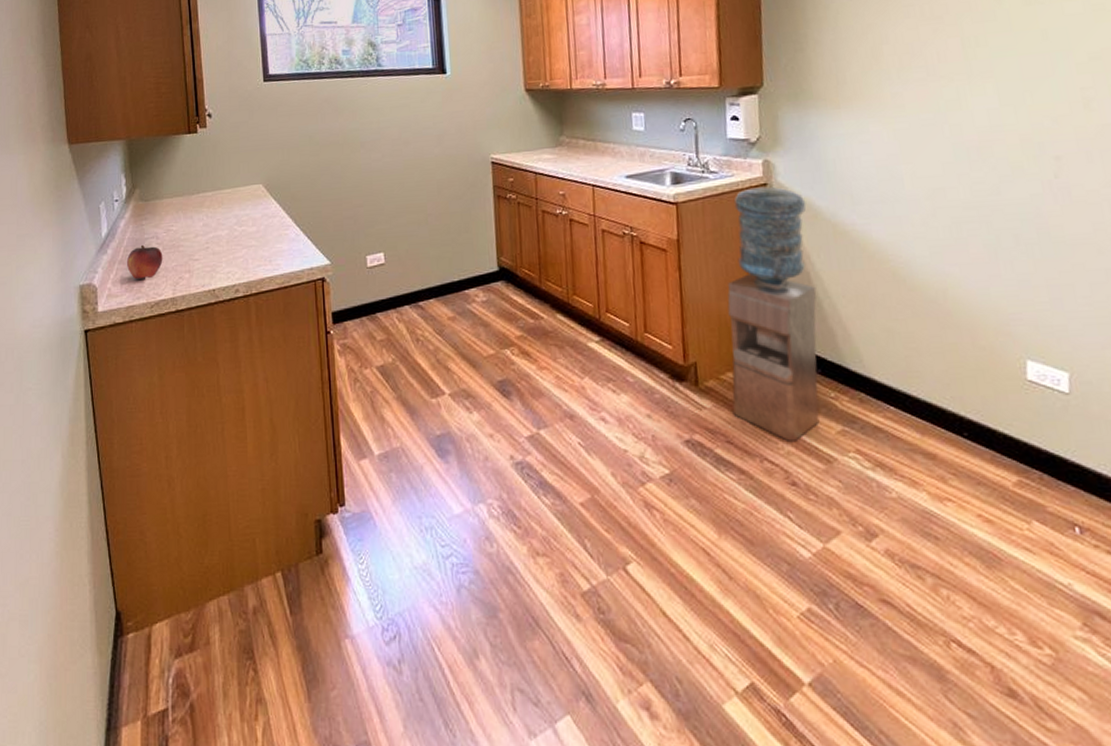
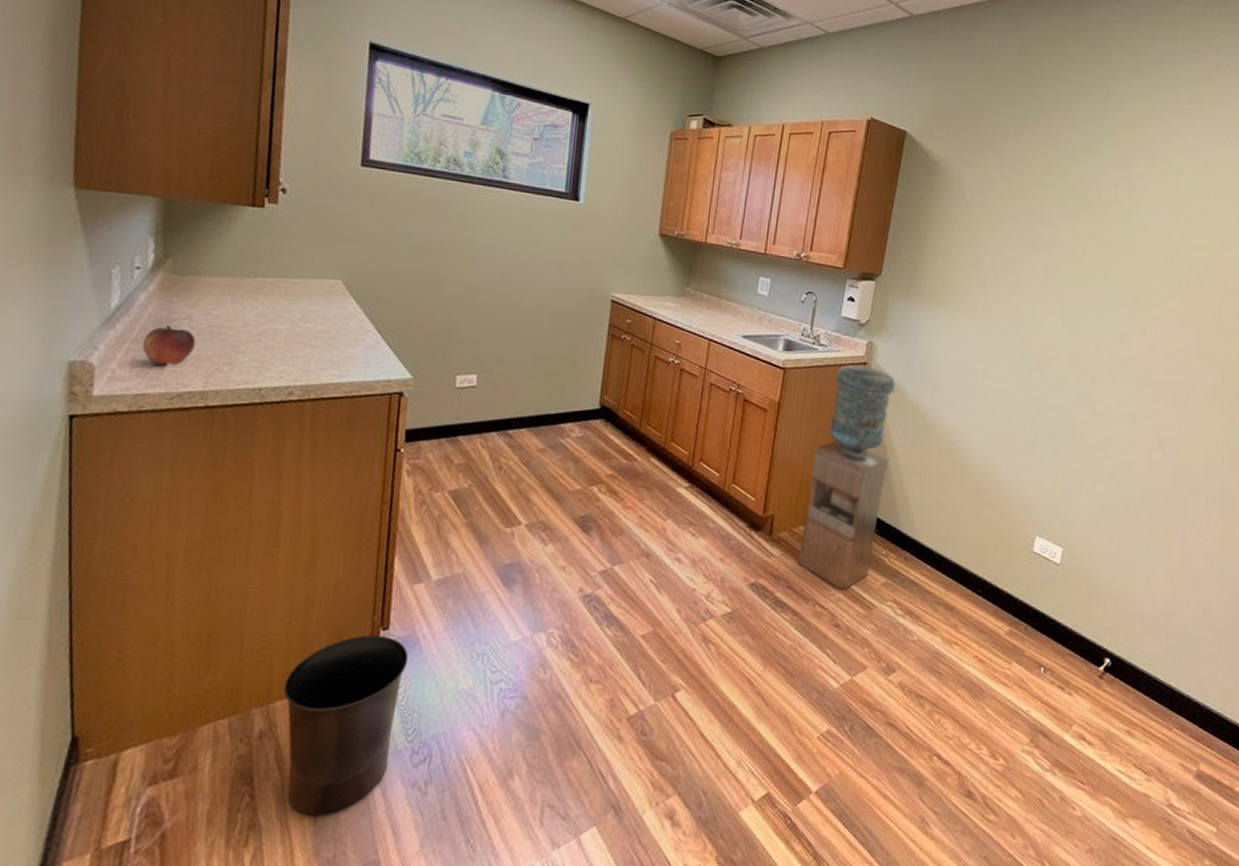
waste bin: none [267,511,366,692] -> present [284,635,409,816]

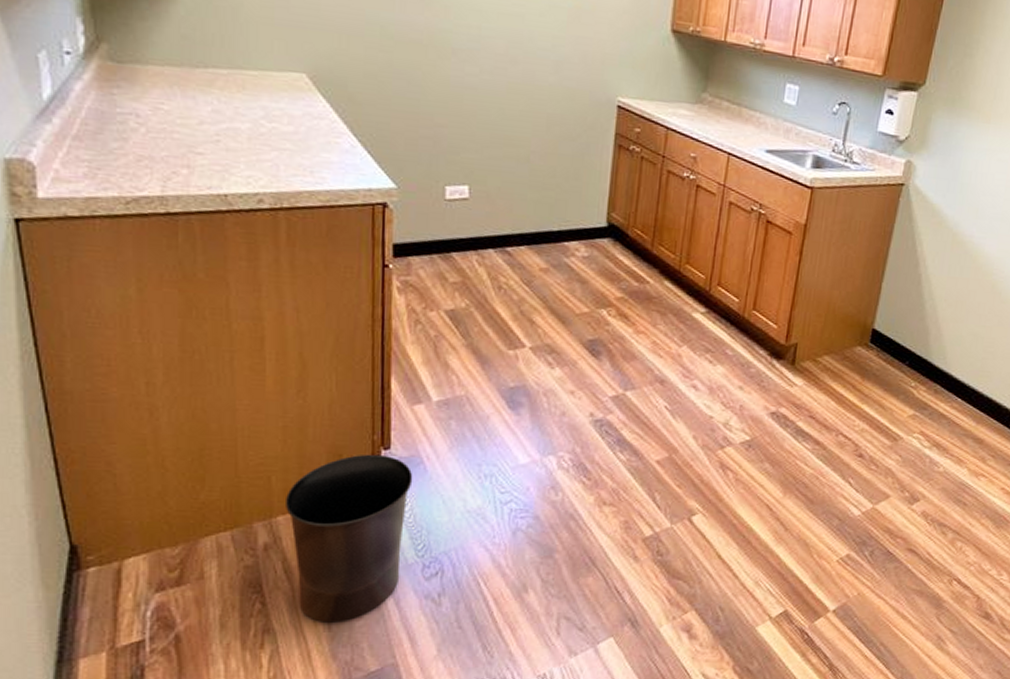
fruit: present [142,325,196,366] -> none [85,120,146,167]
water cooler: present [798,364,896,591] -> none [822,185,936,422]

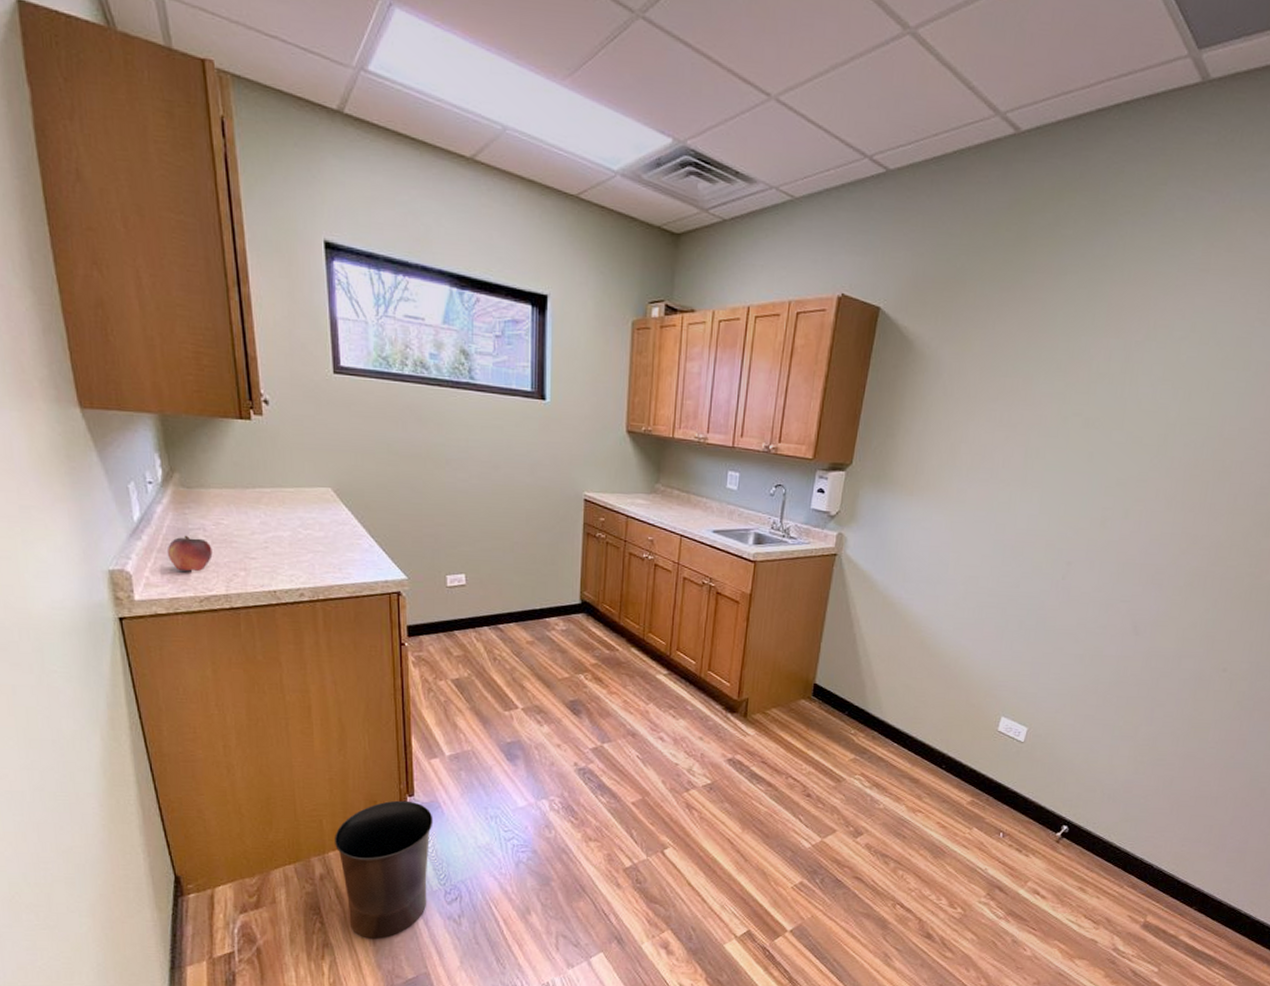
fruit: none [85,120,146,167] -> present [167,535,213,572]

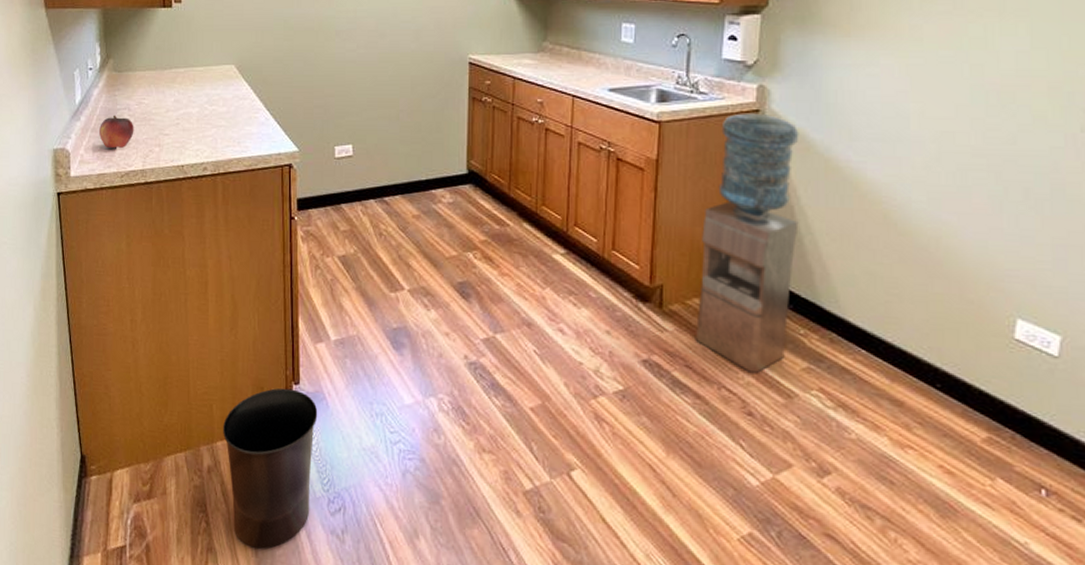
water cooler: none [772,556,866,766] -> present [696,113,799,374]

